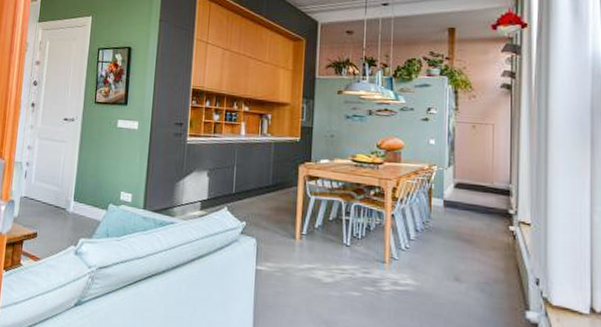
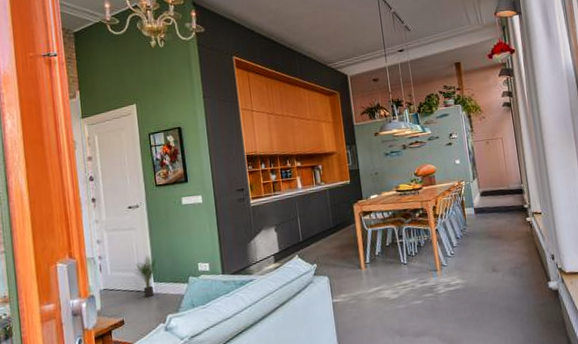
potted plant: none [57,172,82,216] -> present [135,255,157,298]

